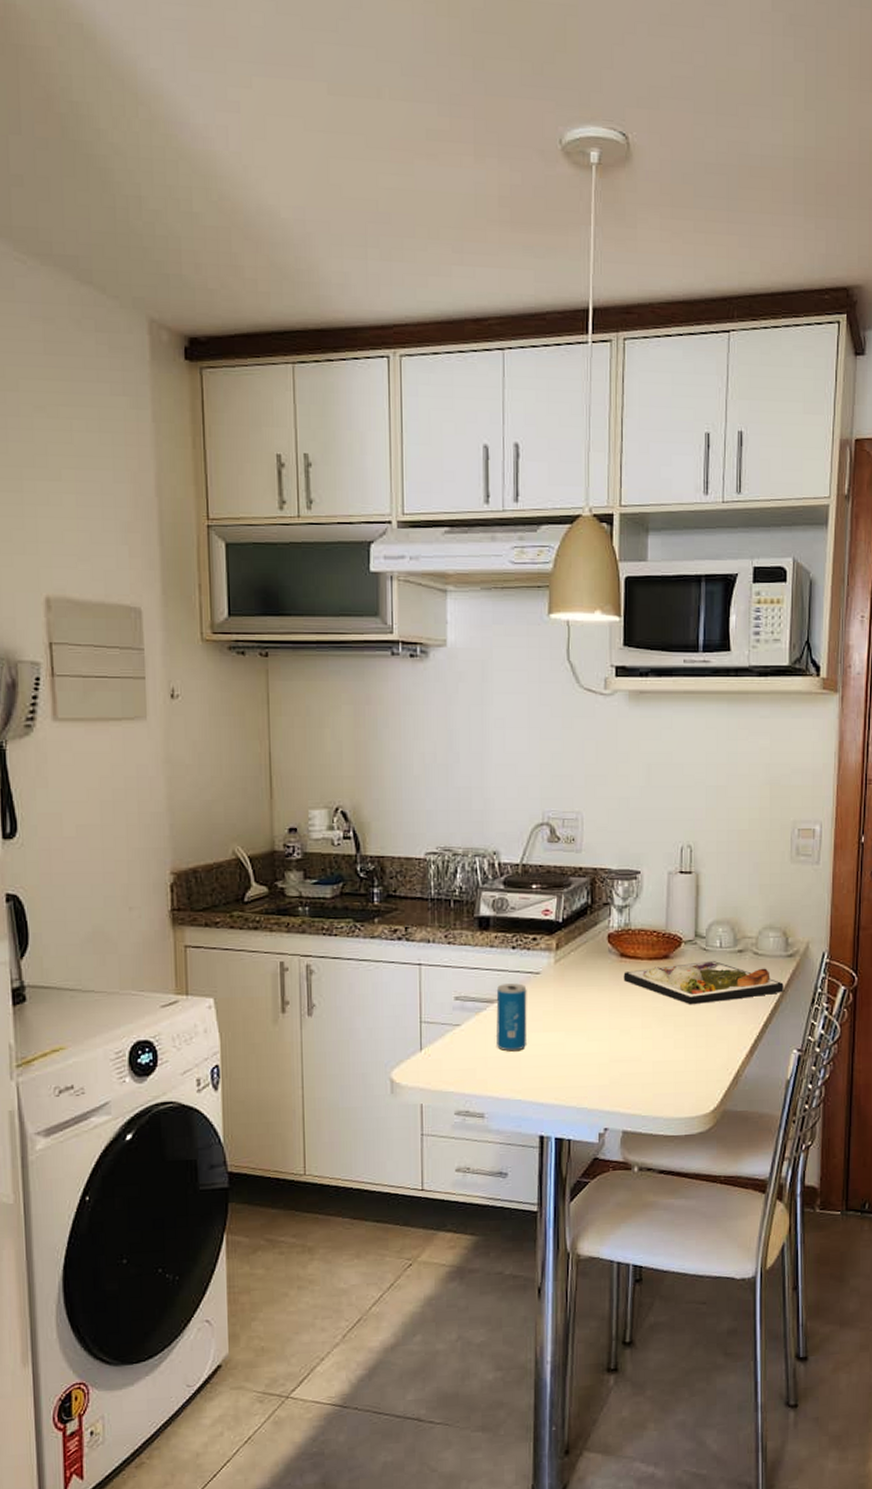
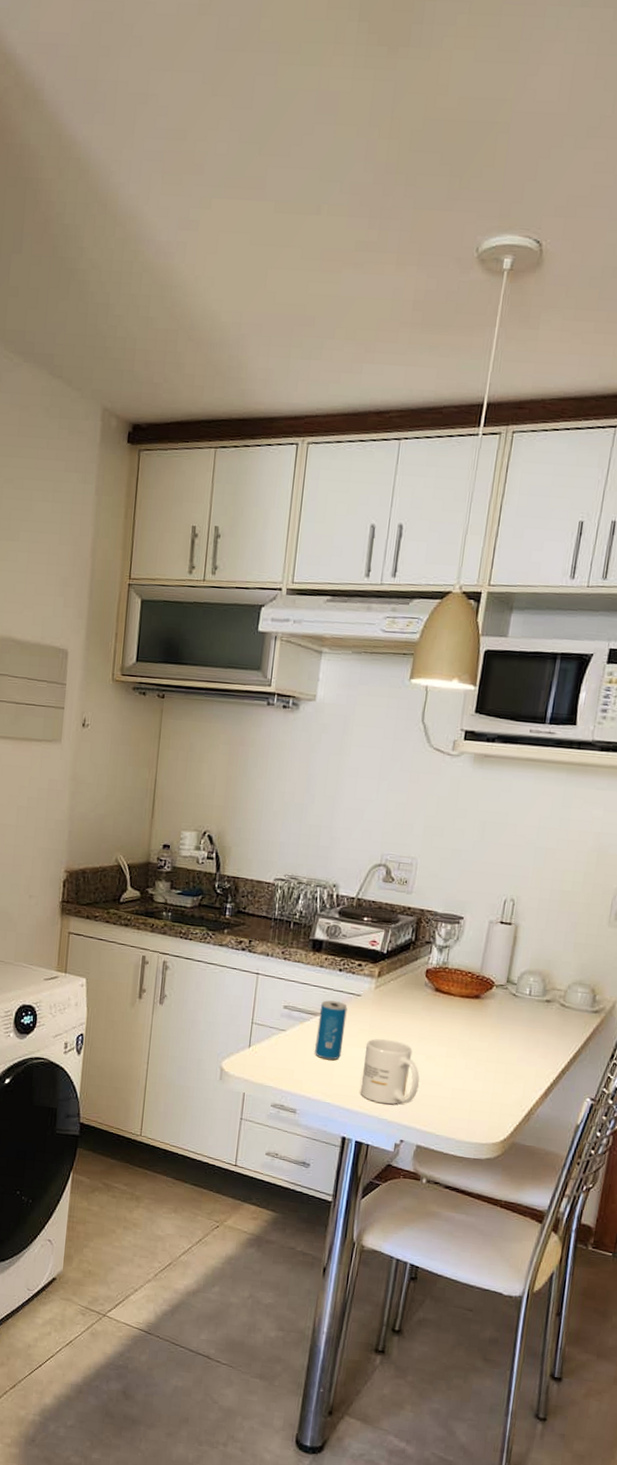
mug: none [553,1017,617,1091] -> present [360,1038,420,1105]
dinner plate: present [623,961,784,1005] -> none [435,1004,586,1045]

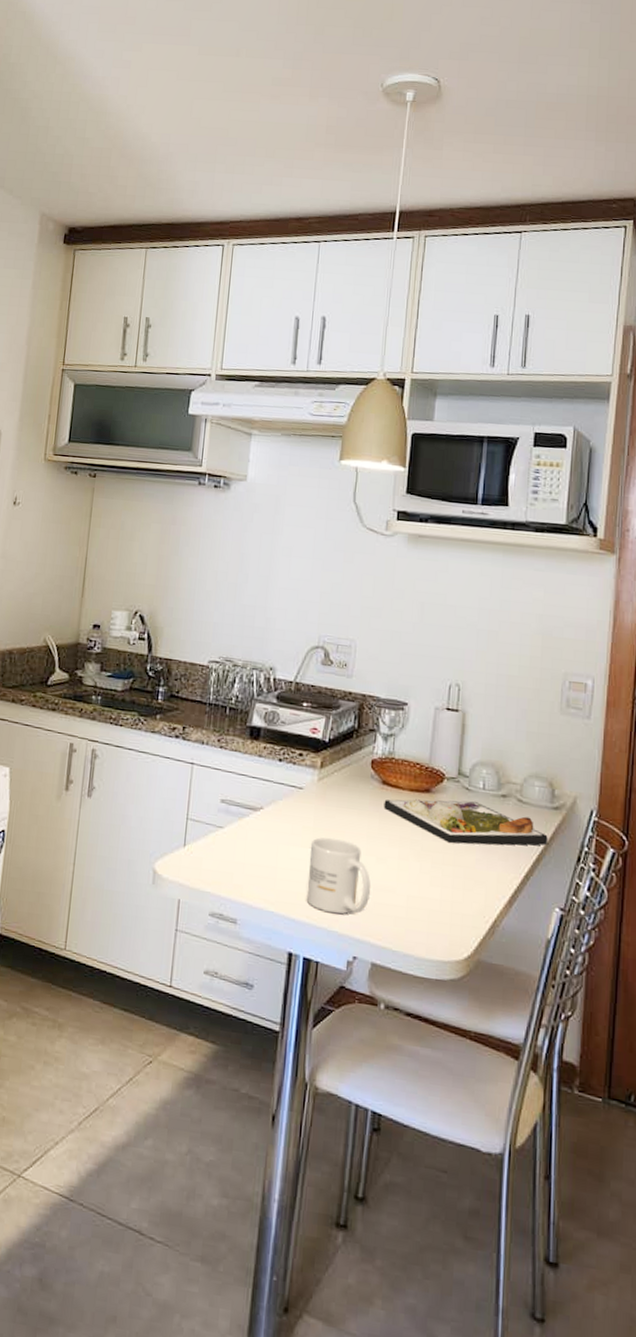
beverage can: present [315,1000,348,1061] -> none [255,793,289,862]
dinner plate: none [435,1004,586,1045] -> present [384,799,548,846]

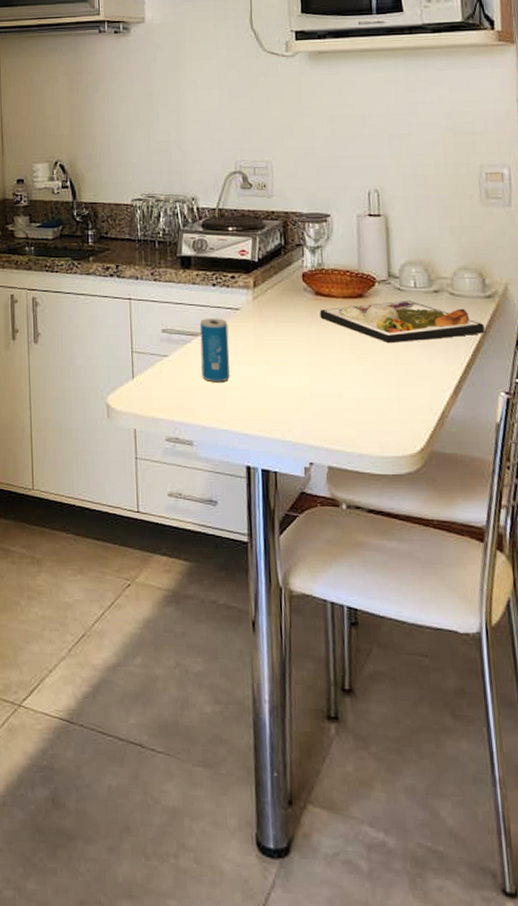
beverage can: none [255,793,289,862] -> present [199,318,230,383]
mug: present [306,837,371,915] -> none [255,352,319,424]

